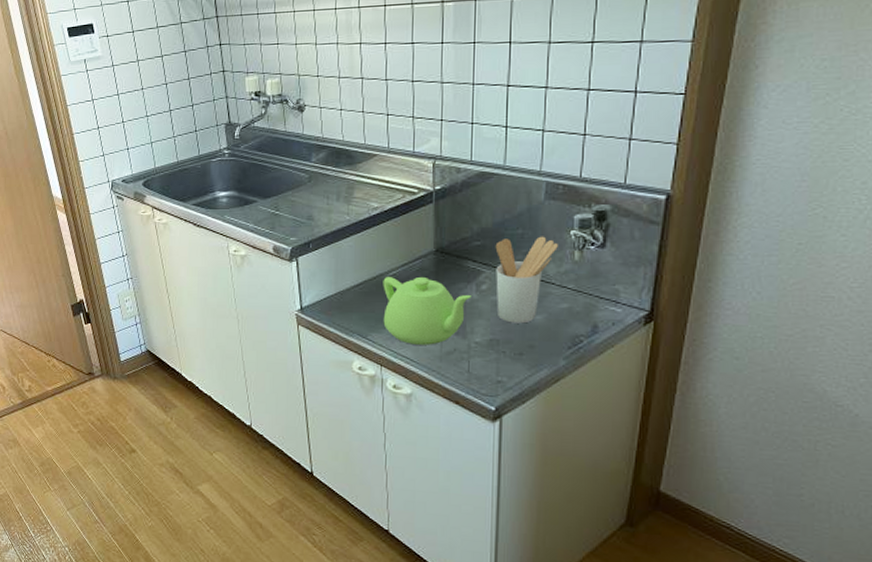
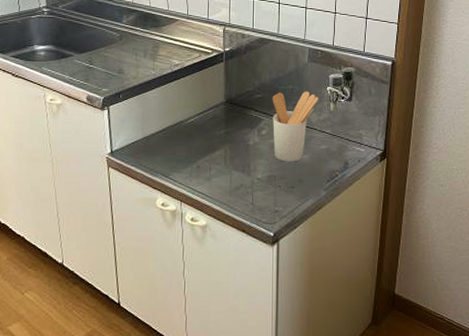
teapot: present [383,276,472,345] -> none [183,123,254,182]

